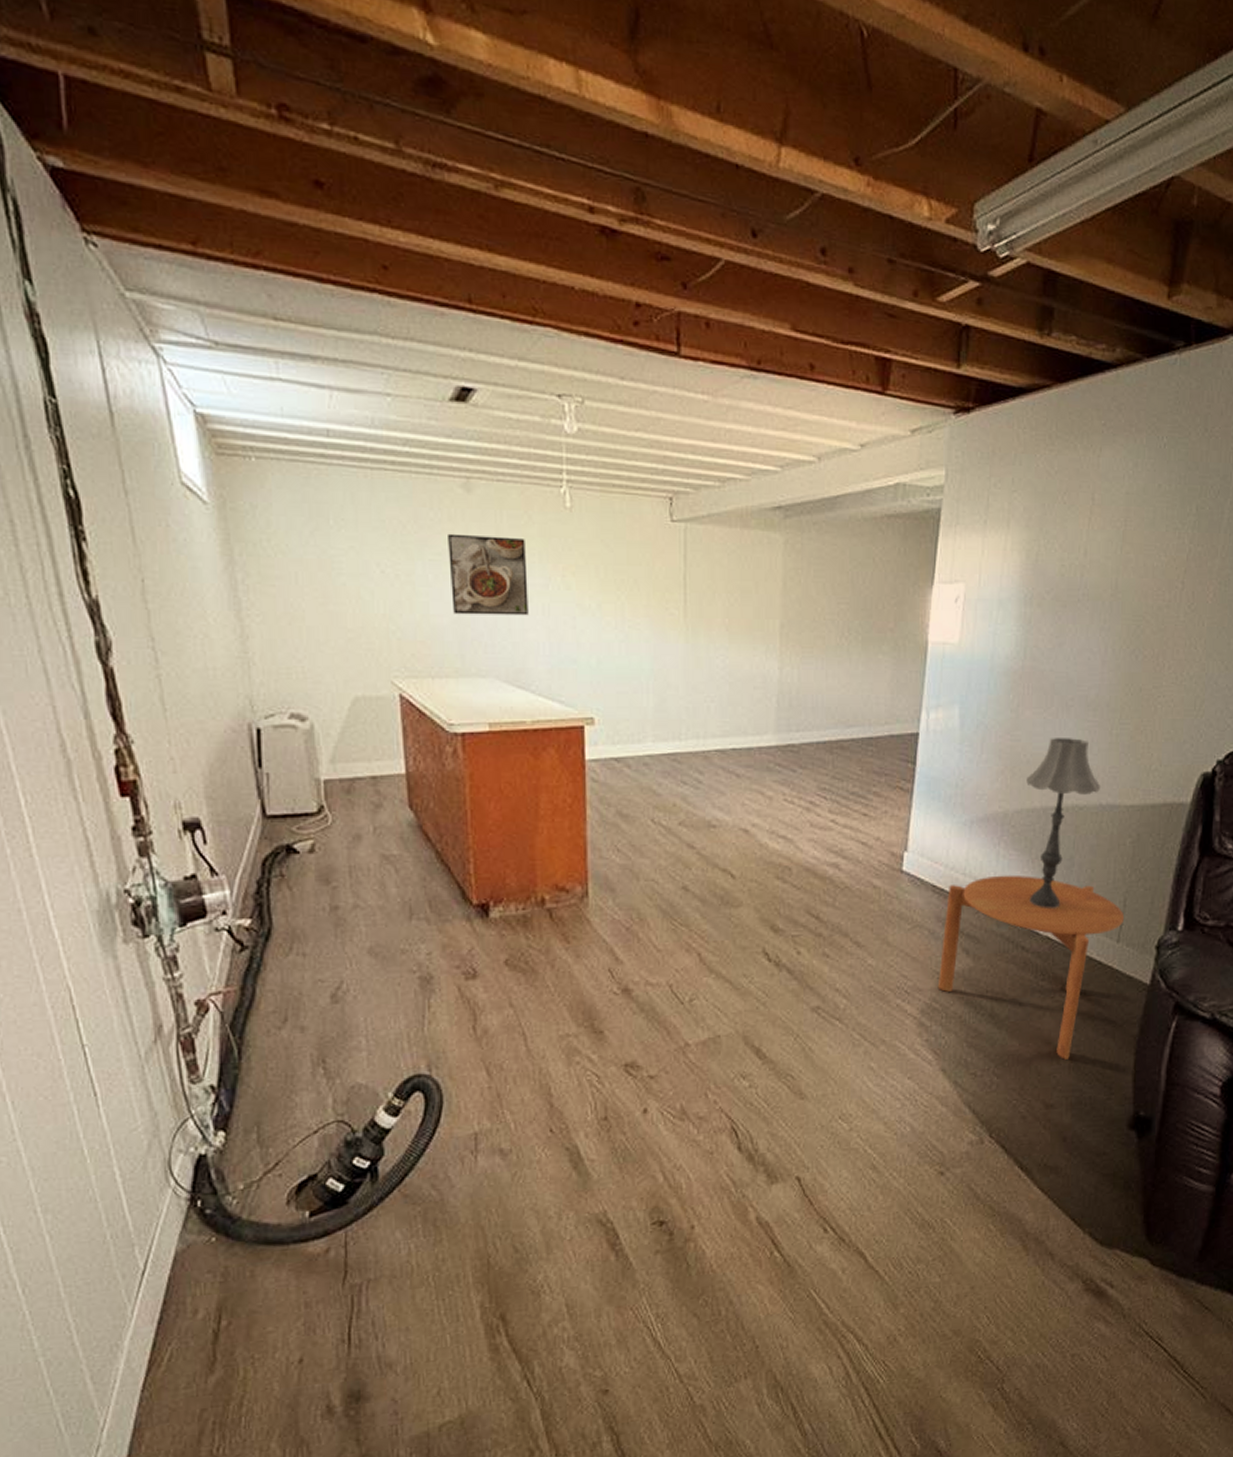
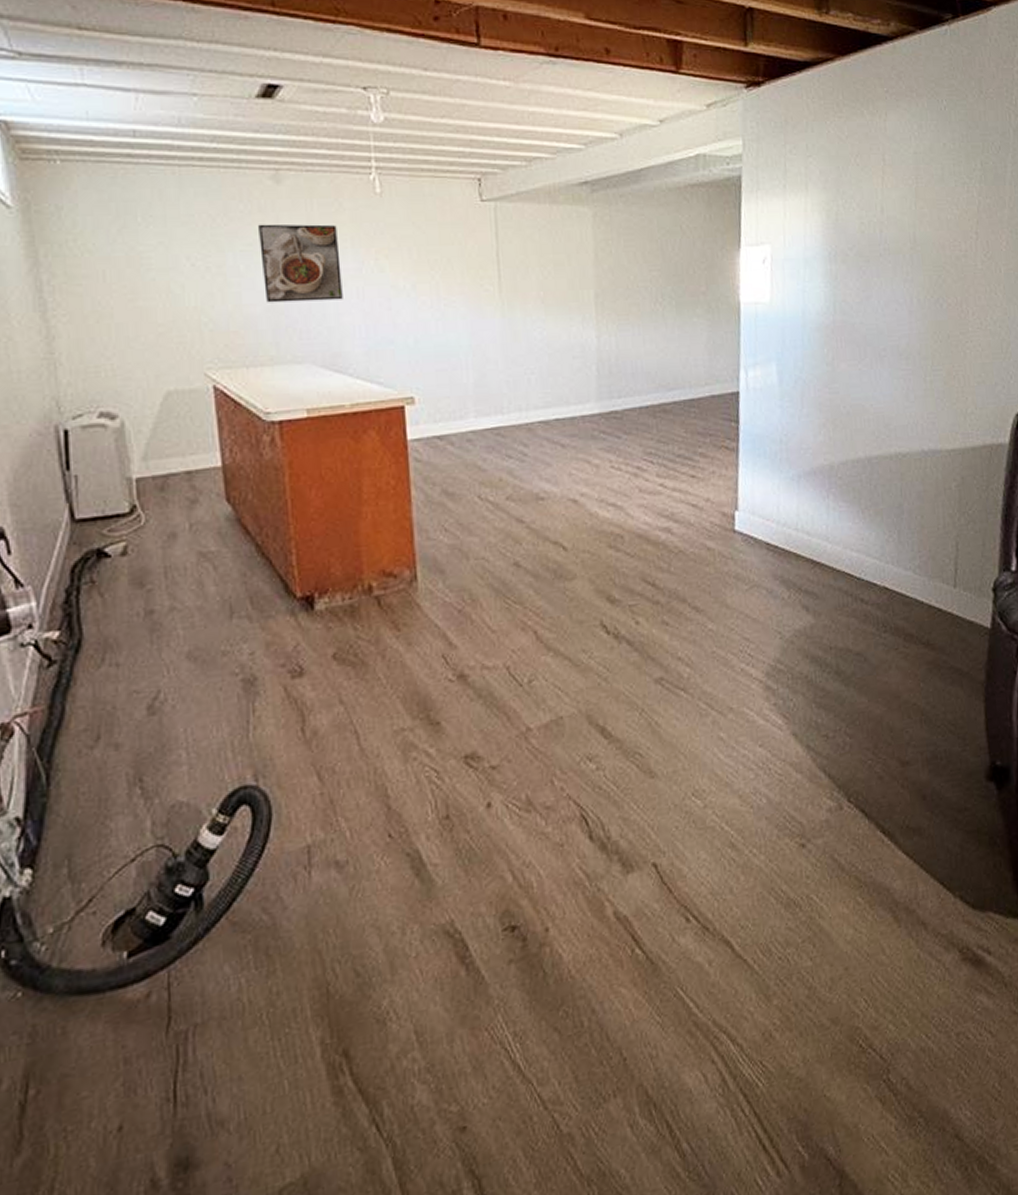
side table: present [937,875,1125,1060] -> none [780,526,959,713]
table lamp: present [1026,738,1101,910] -> none [848,387,922,559]

